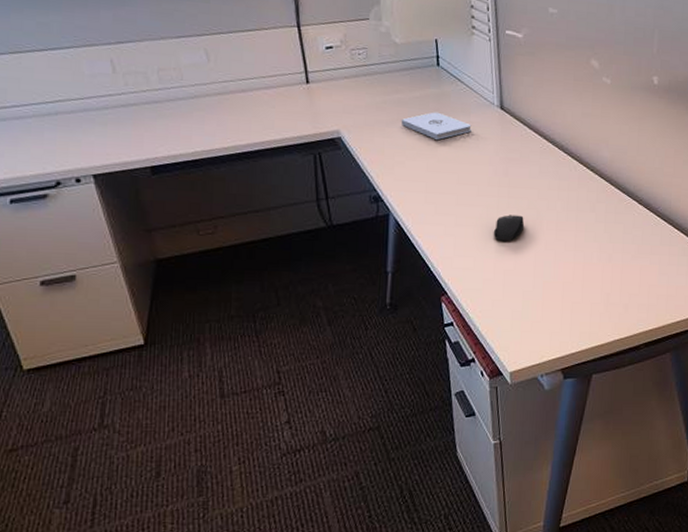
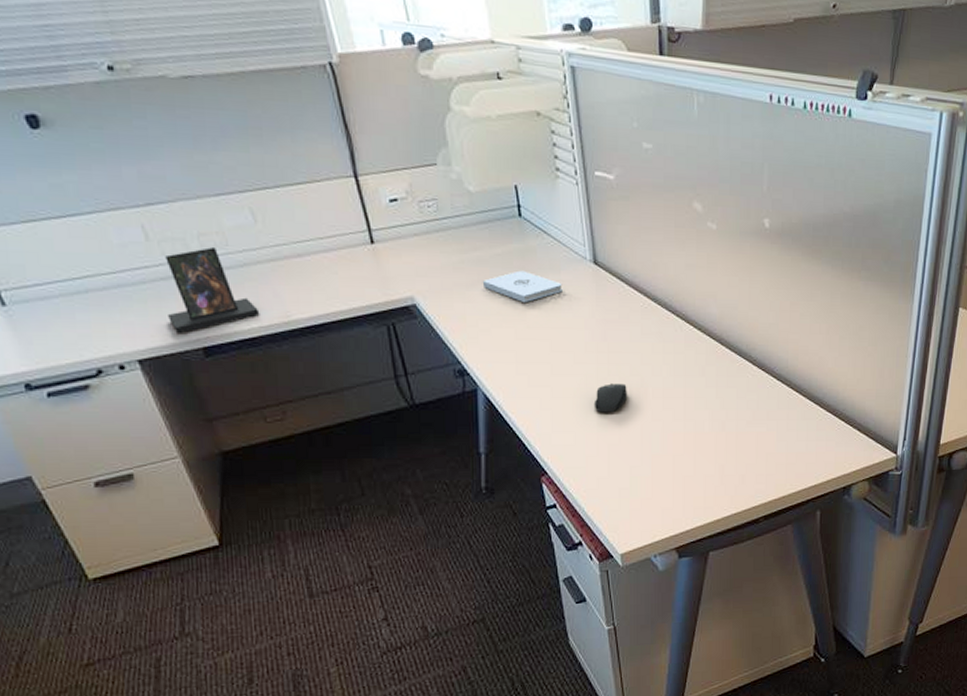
photo frame: none [124,81,204,153] -> present [165,247,260,333]

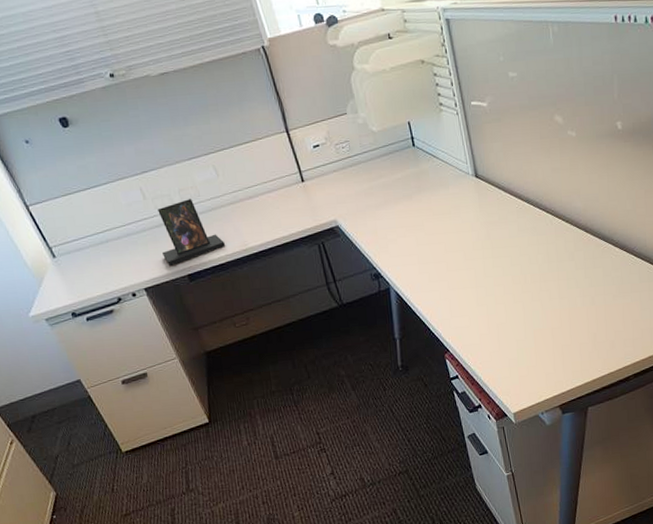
notepad: present [482,270,562,302] -> none [388,189,452,215]
mouse: present [594,383,628,413] -> none [483,273,511,299]

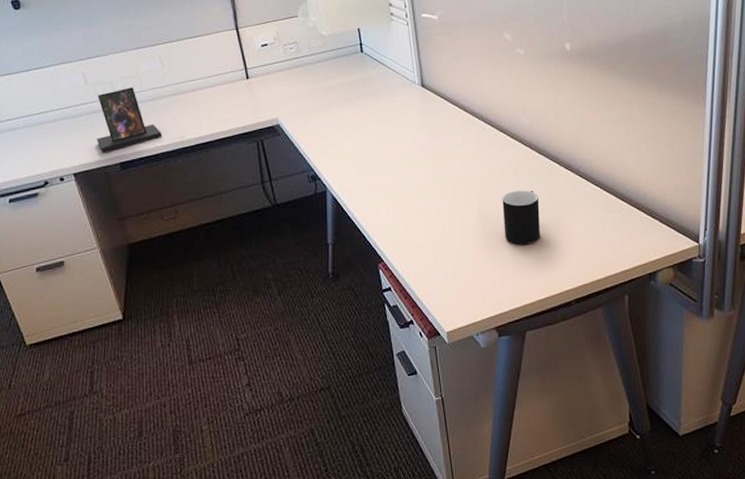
cup: none [560,273,598,327] -> present [502,190,540,245]

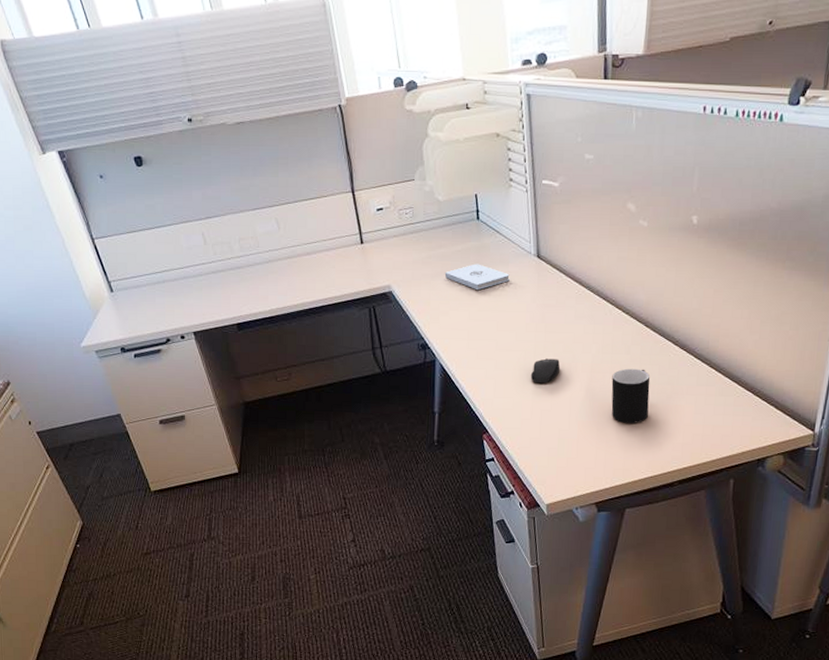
photo frame: present [97,87,163,152] -> none [215,249,278,312]
notepad: none [331,94,396,119] -> present [444,264,510,290]
mouse: none [422,184,452,209] -> present [530,358,561,384]

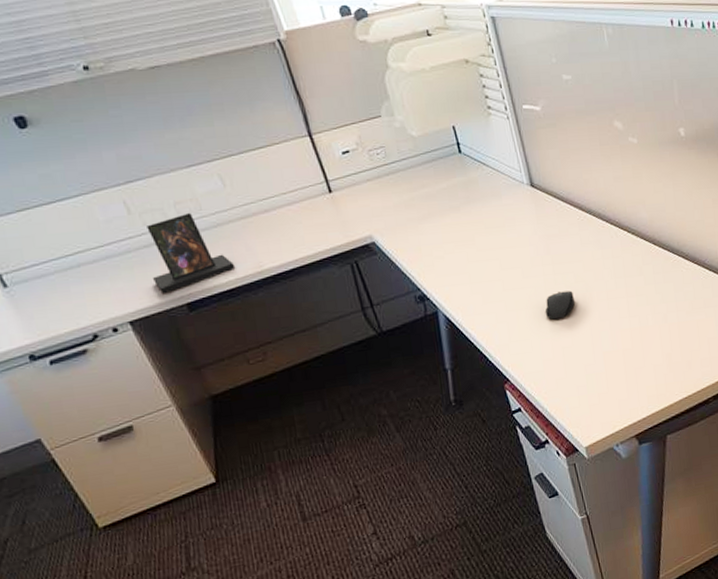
photo frame: none [215,249,278,312] -> present [147,213,236,293]
notepad: present [444,264,510,290] -> none [432,200,505,228]
cup: present [611,368,650,423] -> none [629,288,672,347]

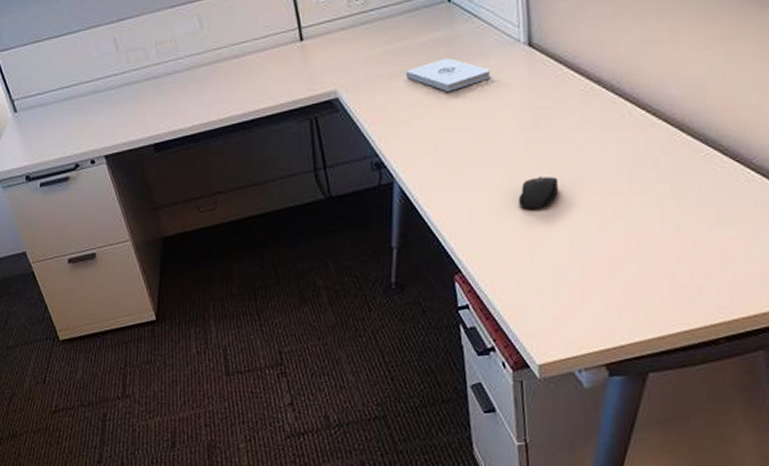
photo frame: present [147,213,236,293] -> none [129,54,201,131]
notepad: none [432,200,505,228] -> present [405,58,491,91]

